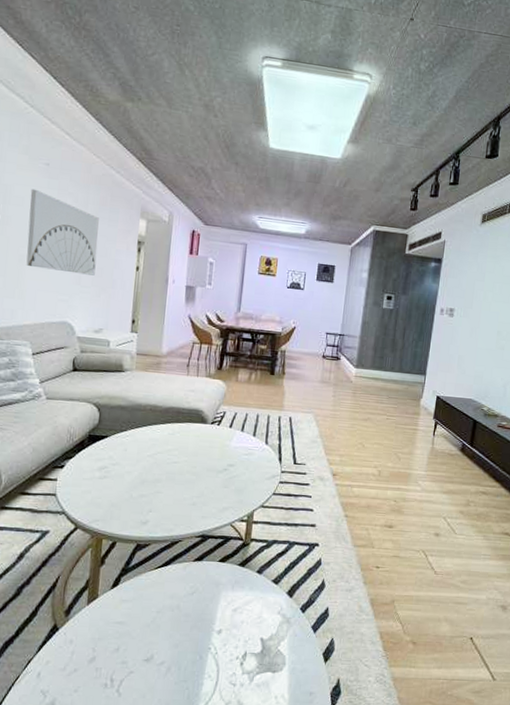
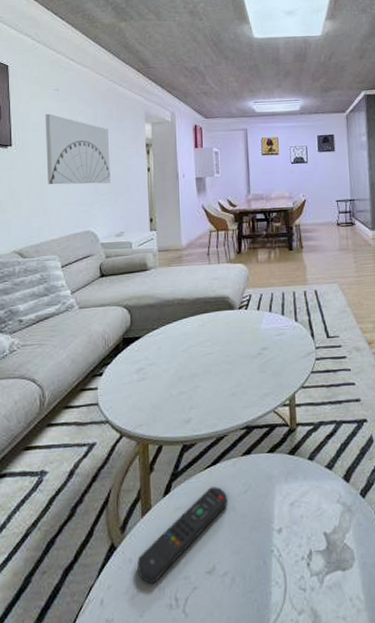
remote control: none [77,585,174,664] -> present [137,487,227,583]

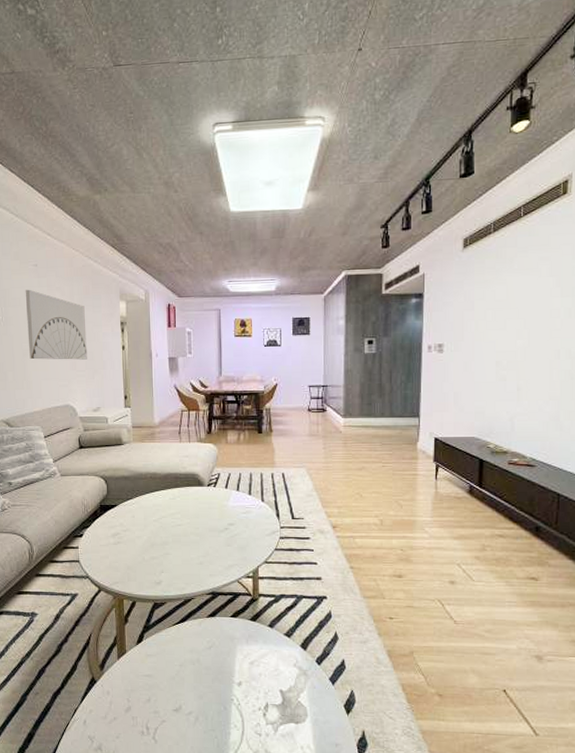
remote control: present [137,487,227,583] -> none [114,641,193,713]

